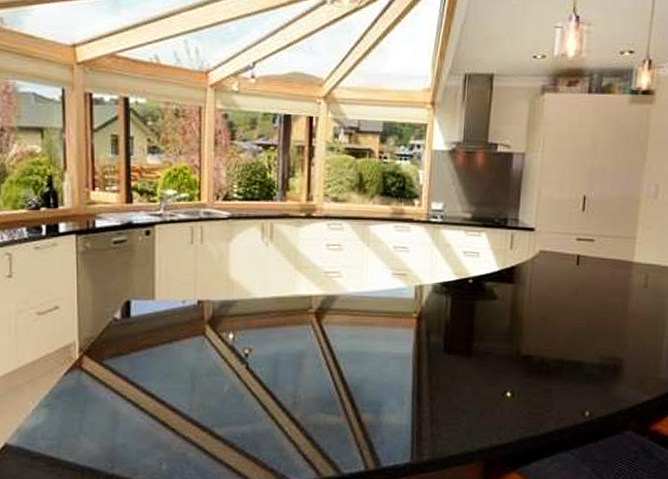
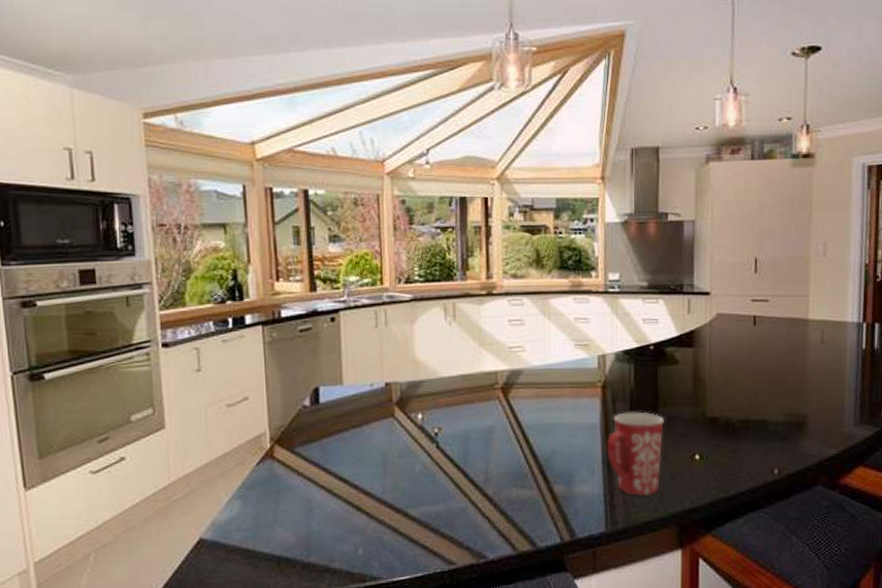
mug: none [417,345,479,429] -> present [606,412,665,496]

